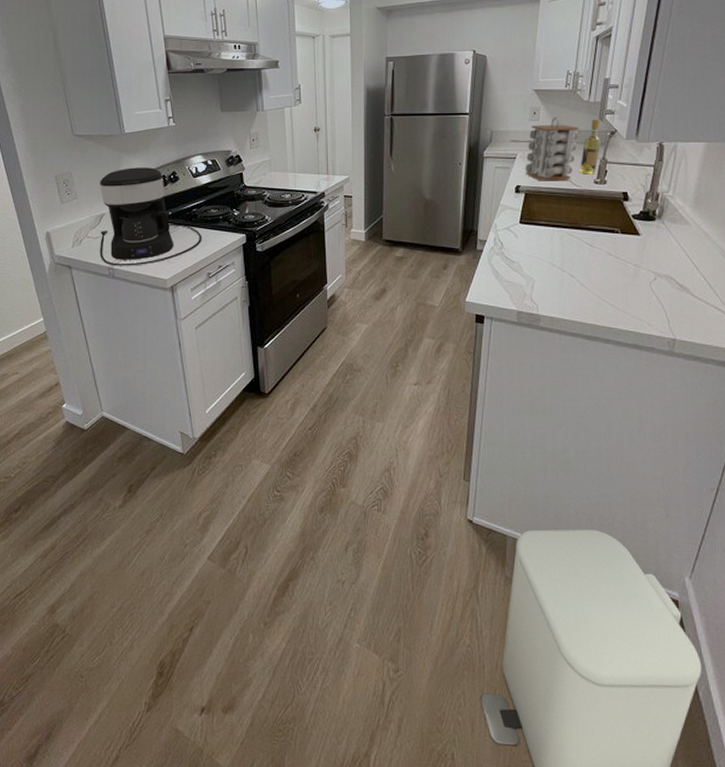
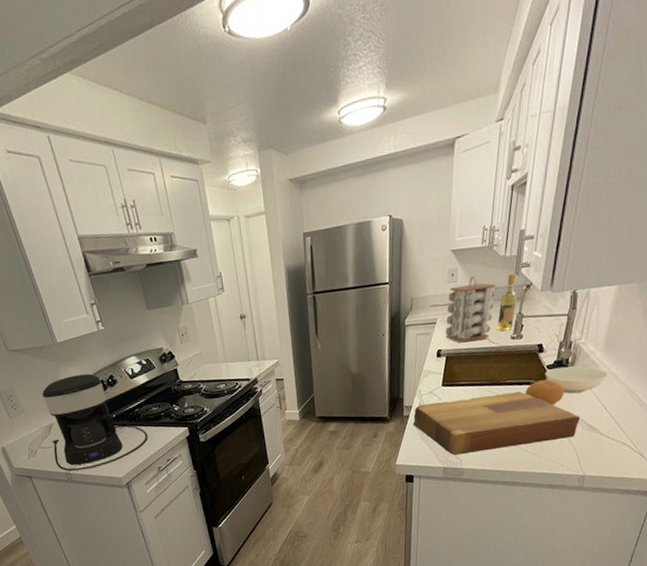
cutting board: none [486,239,670,298] -> present [412,391,581,455]
fruit: none [609,230,651,257] -> present [525,379,564,405]
bowl: none [630,218,699,248] -> present [545,366,609,394]

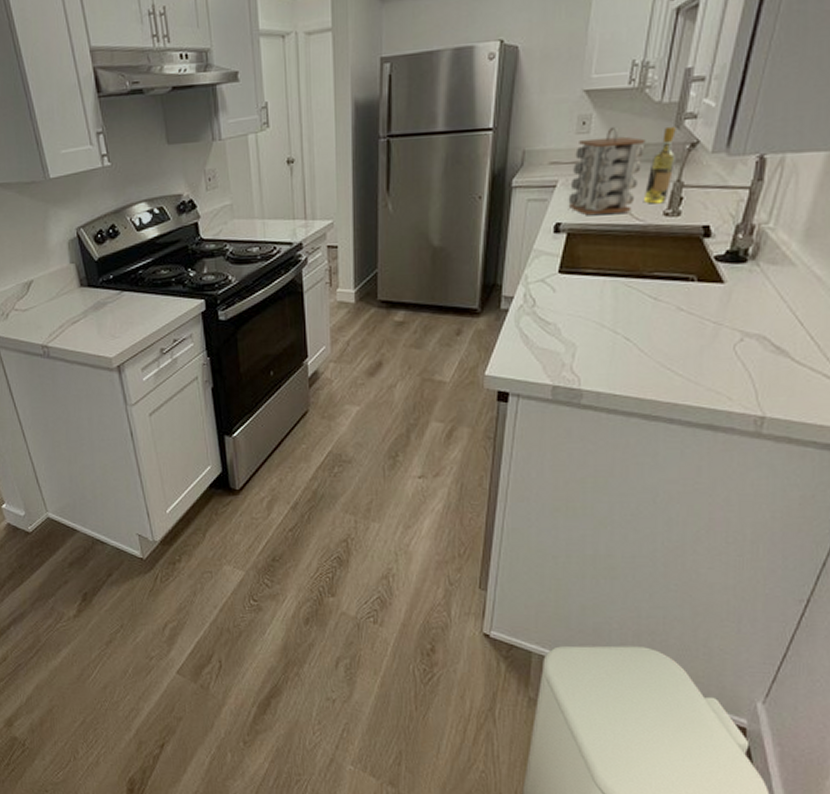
coffee maker: present [42,373,148,471] -> none [24,220,152,344]
cutting board: present [412,391,581,455] -> none [513,289,762,369]
fruit: present [525,379,564,405] -> none [680,276,739,312]
bowl: present [545,366,609,394] -> none [711,259,809,299]

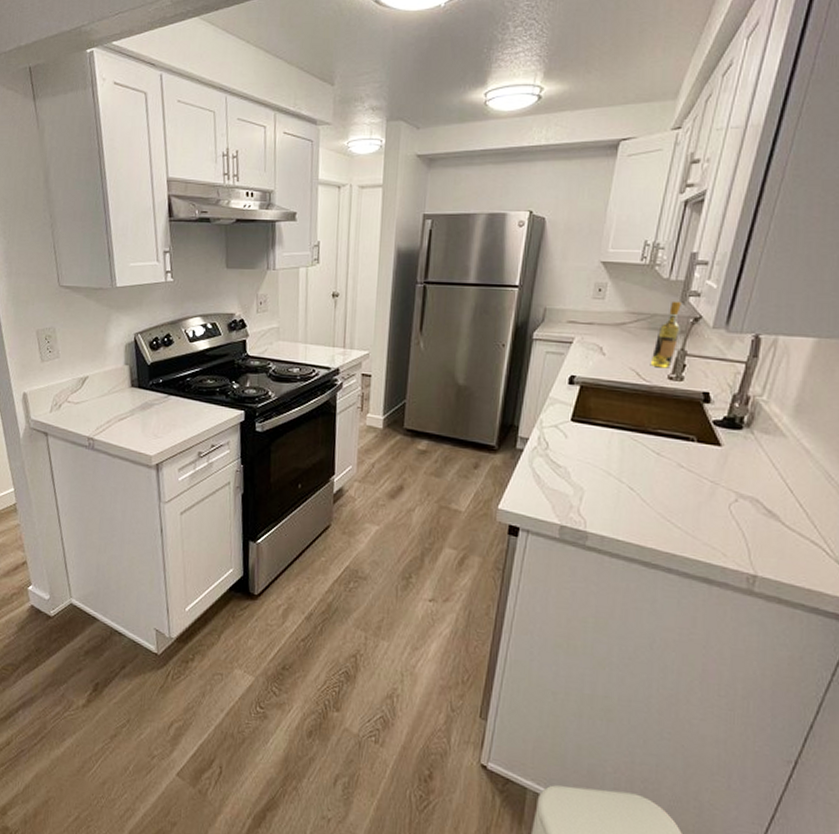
spice rack: present [568,126,646,216] -> none [582,295,654,374]

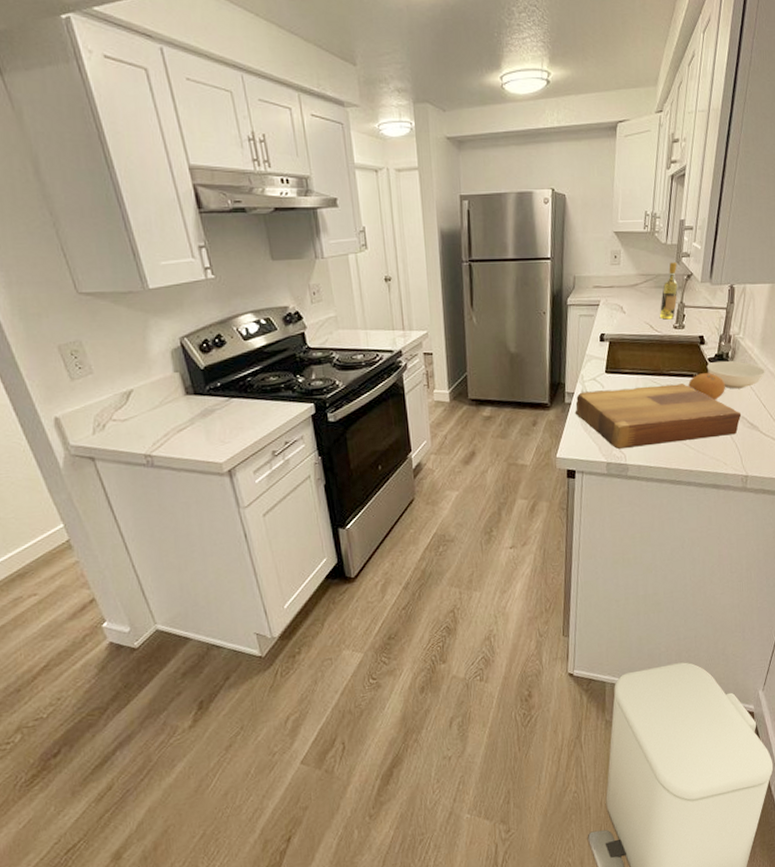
cutting board: none [526,439,755,521] -> present [575,384,742,449]
fruit: none [681,437,734,472] -> present [688,373,725,400]
bowl: none [709,425,798,464] -> present [706,360,766,389]

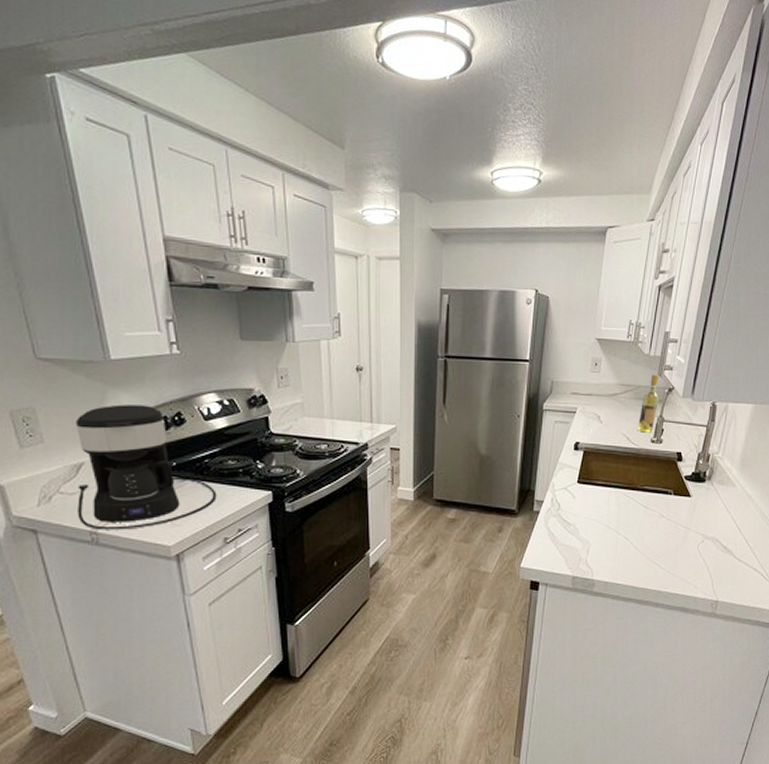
coffee maker: none [121,330,262,453] -> present [76,404,217,530]
cutting board: present [575,384,742,449] -> none [543,500,716,562]
fruit: present [688,373,725,400] -> none [662,491,700,519]
bowl: present [706,360,766,389] -> none [682,479,744,510]

